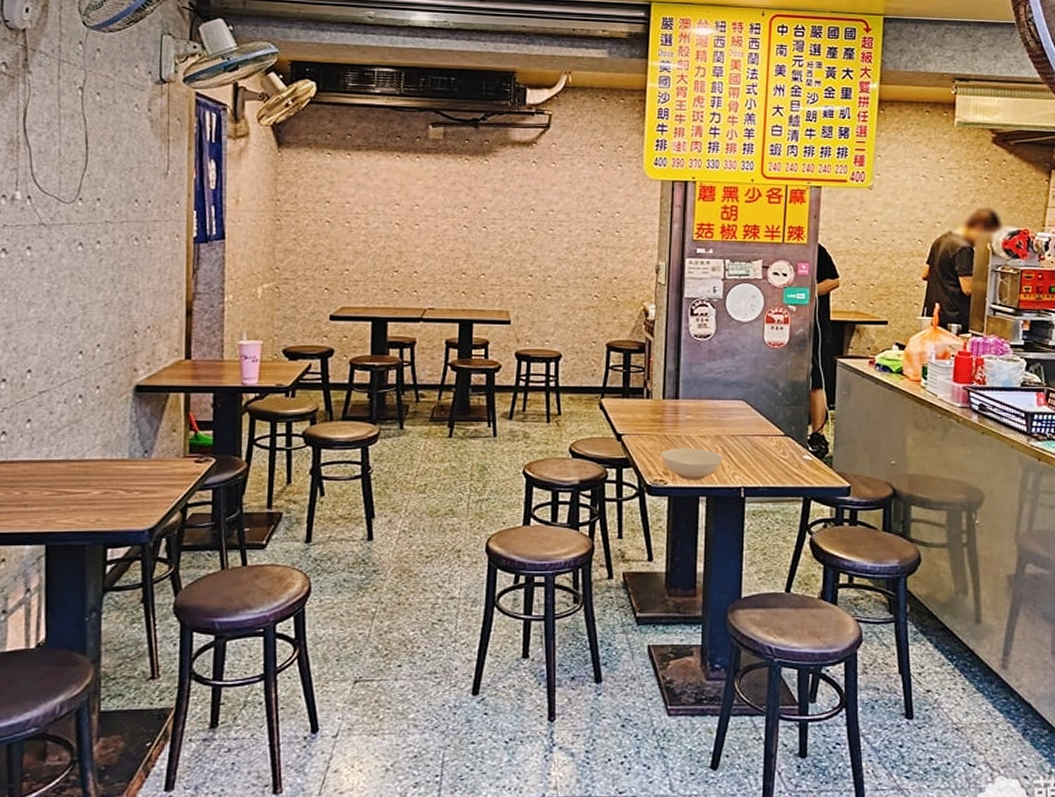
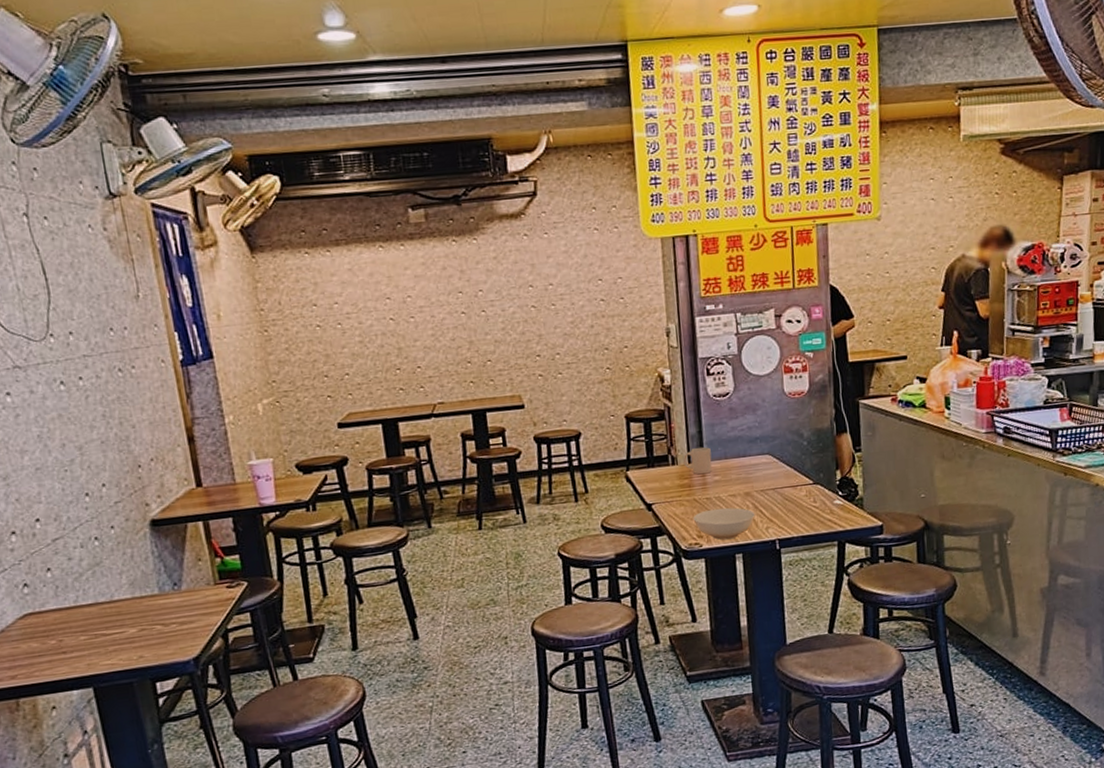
cup: none [659,384,686,412] -> present [684,447,713,475]

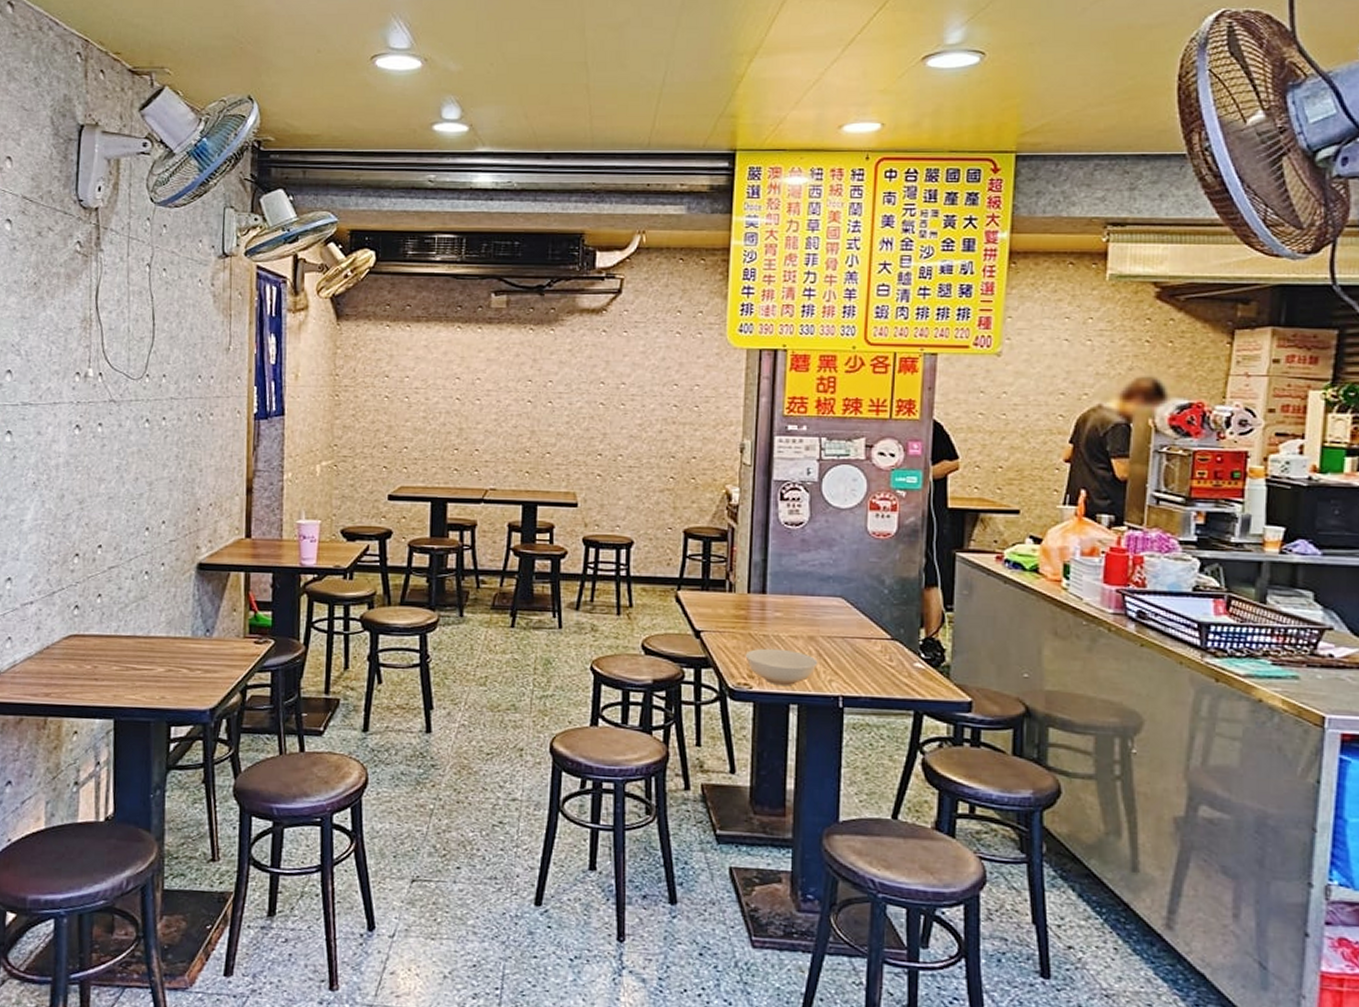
cup: present [684,447,713,475] -> none [743,576,775,608]

